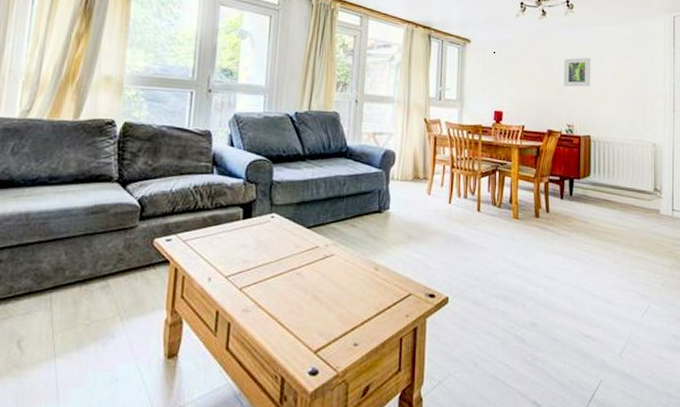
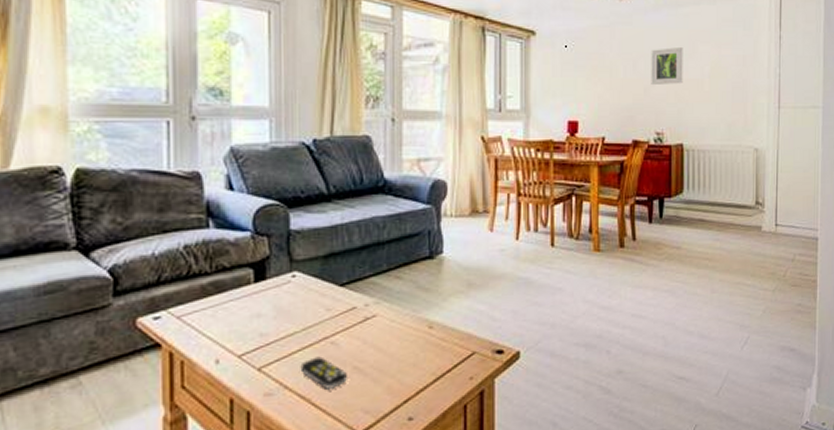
remote control: none [271,284,309,312] -> present [300,356,348,389]

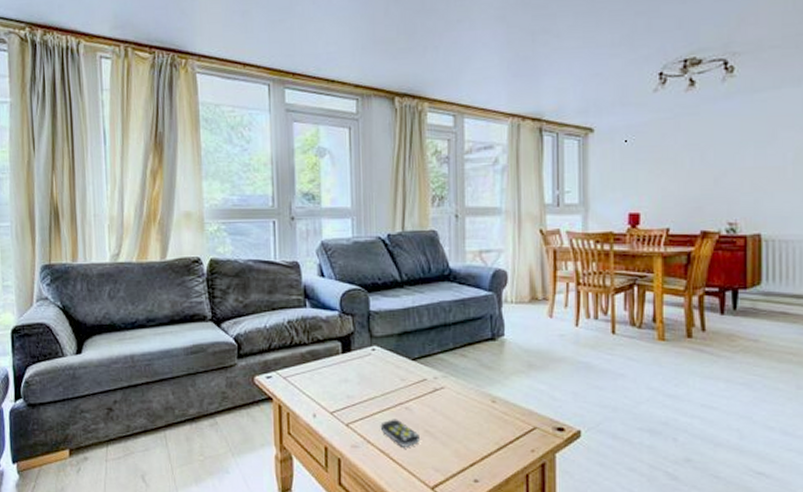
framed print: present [651,47,683,84] -> none [722,135,760,174]

